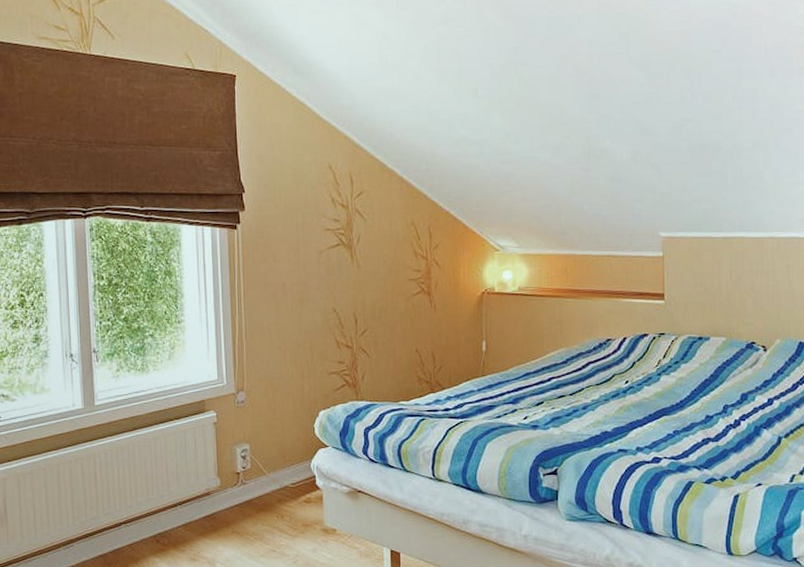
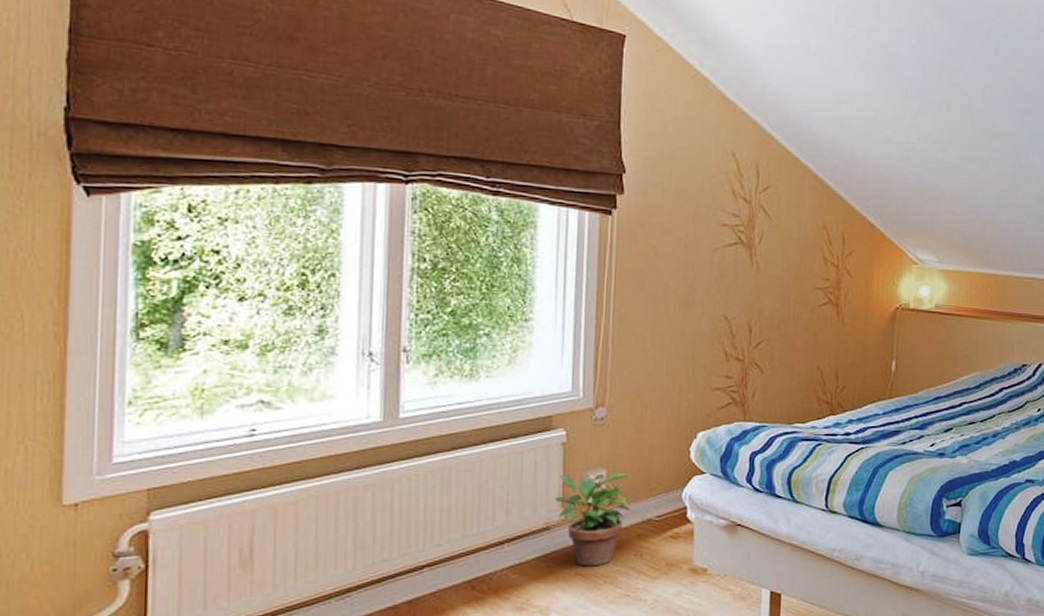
potted plant: none [212,447,270,526] -> present [555,473,633,567]

